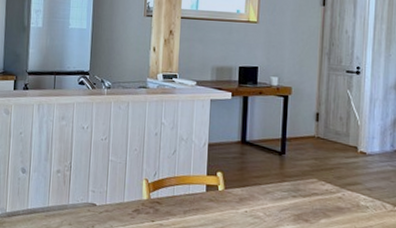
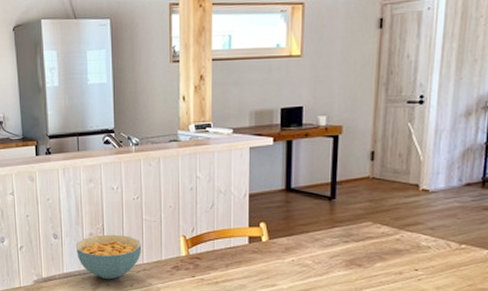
cereal bowl: none [42,172,106,219] -> present [75,234,142,280]

